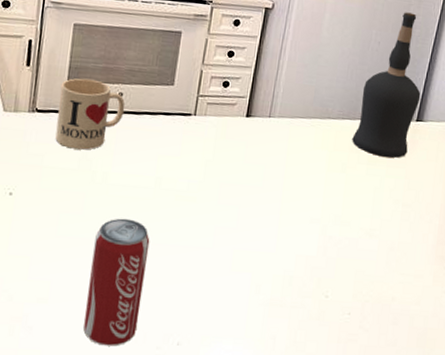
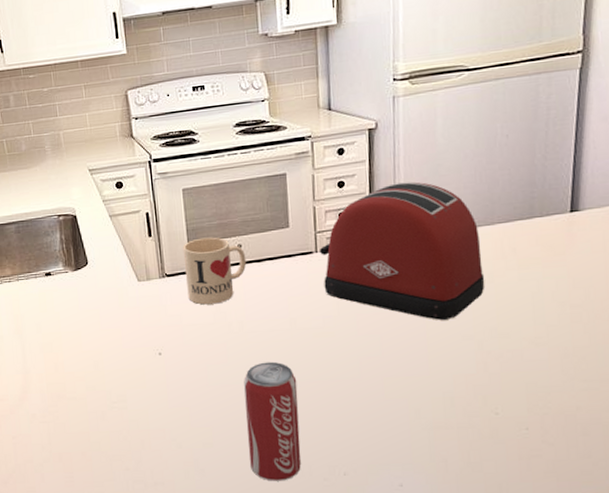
toaster: none [195,63,342,202] -> present [320,181,485,321]
liquor bottle: present [352,12,421,158] -> none [494,93,571,259]

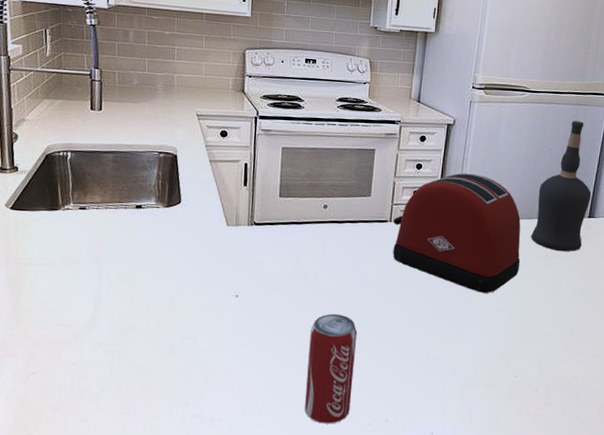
mug: present [183,237,247,305] -> none [272,194,330,256]
liquor bottle: none [494,93,571,259] -> present [531,120,591,252]

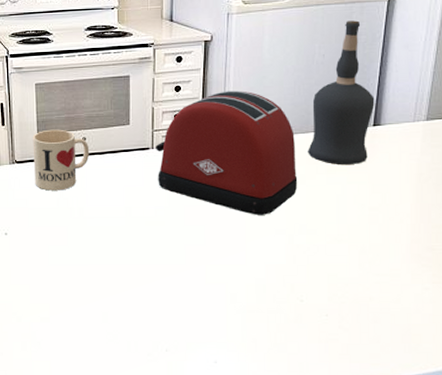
mug: none [272,194,330,256] -> present [32,129,90,191]
beverage can: present [305,313,358,424] -> none [81,246,129,355]

